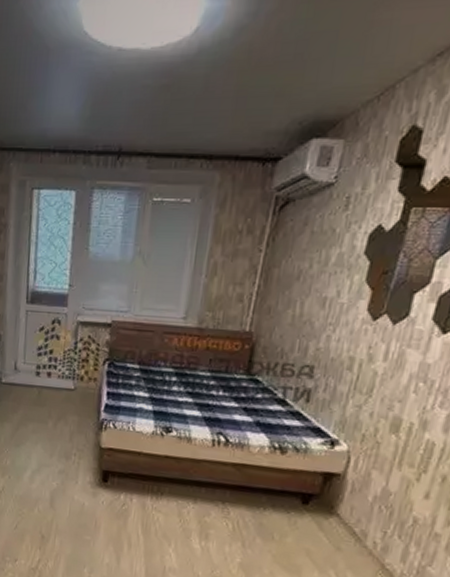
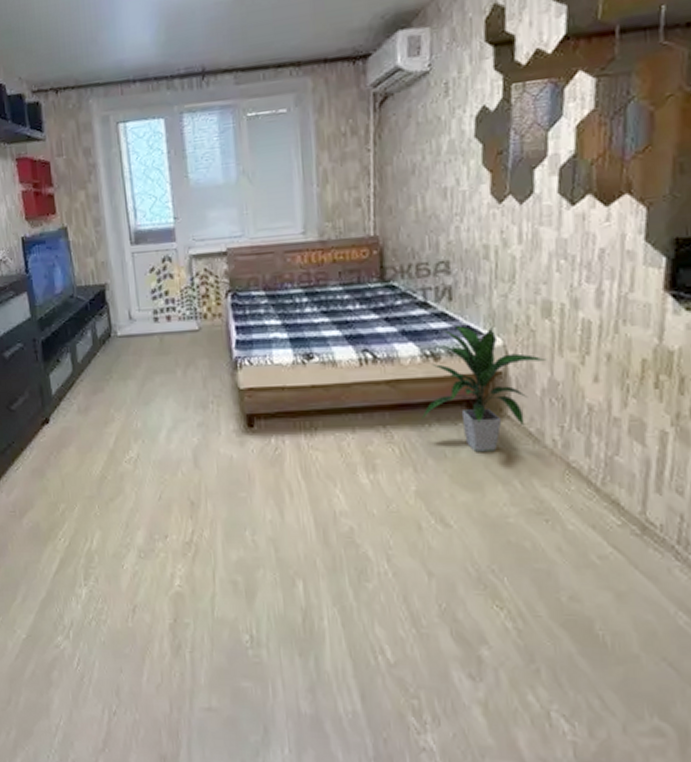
indoor plant: none [257,426,385,542] -> present [420,326,547,451]

